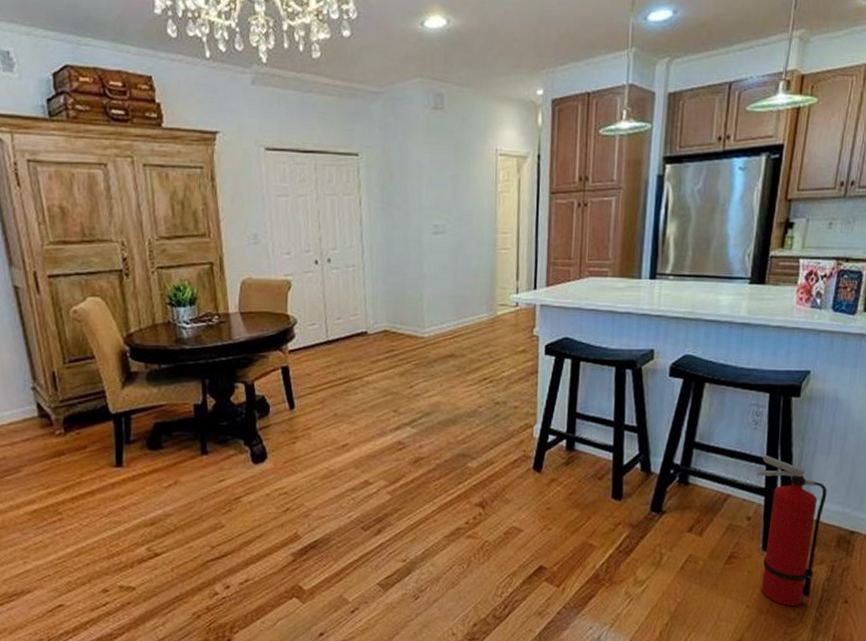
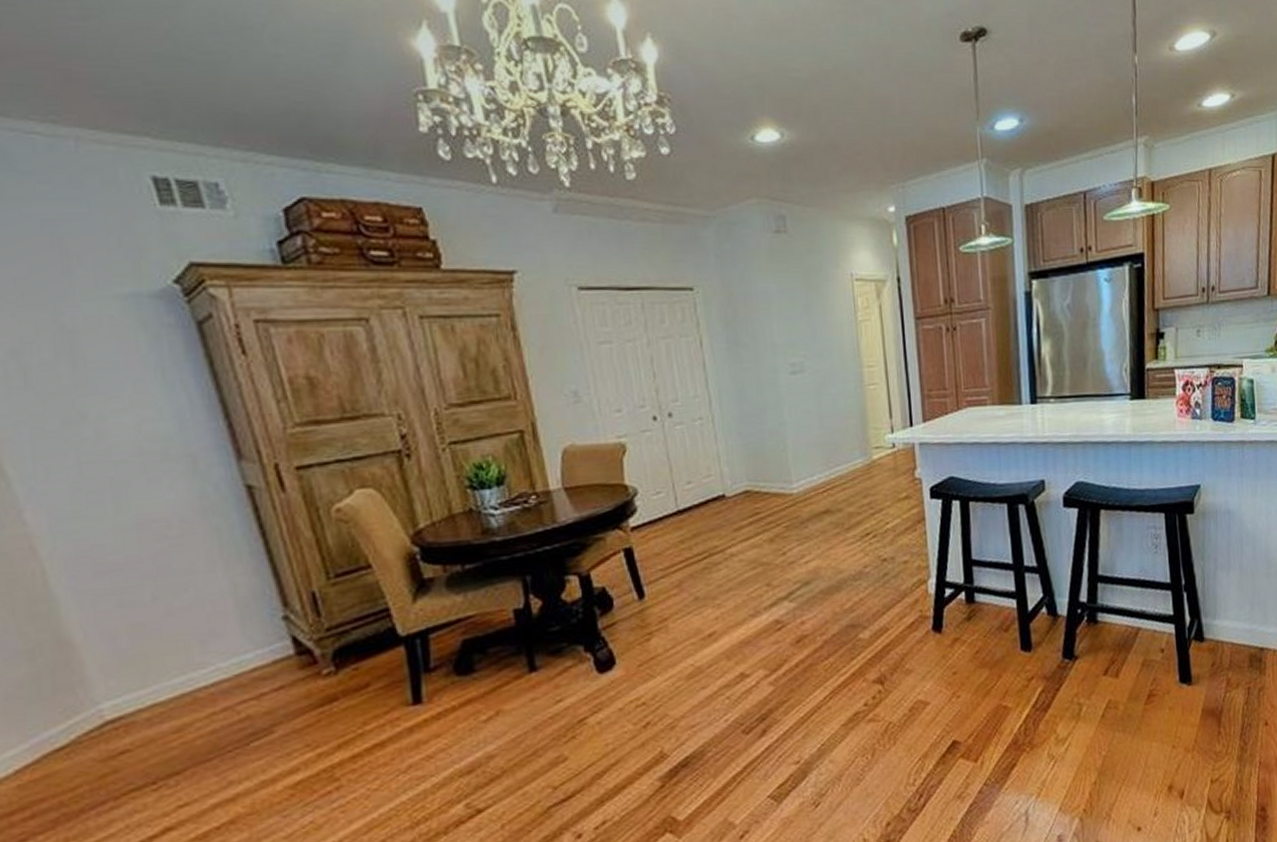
fire extinguisher: present [757,454,827,606] -> none [1163,579,1233,739]

